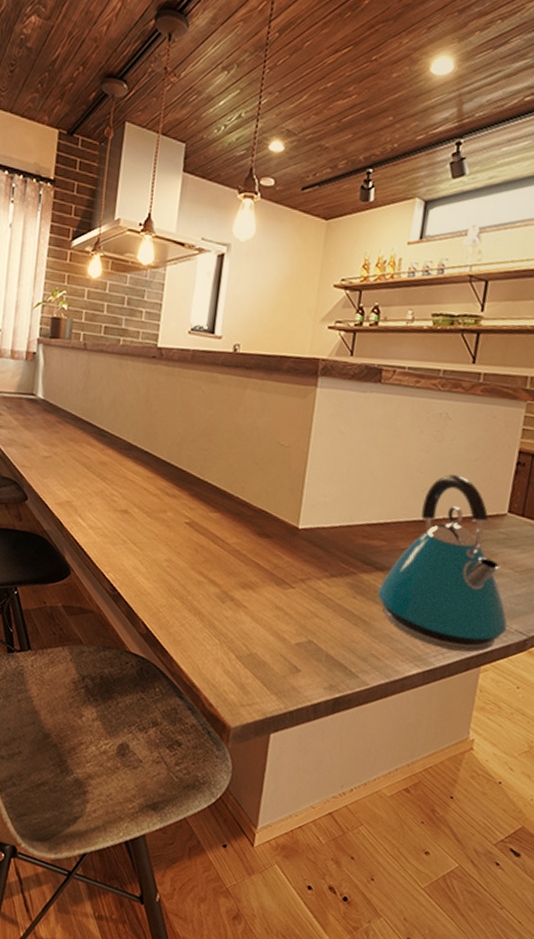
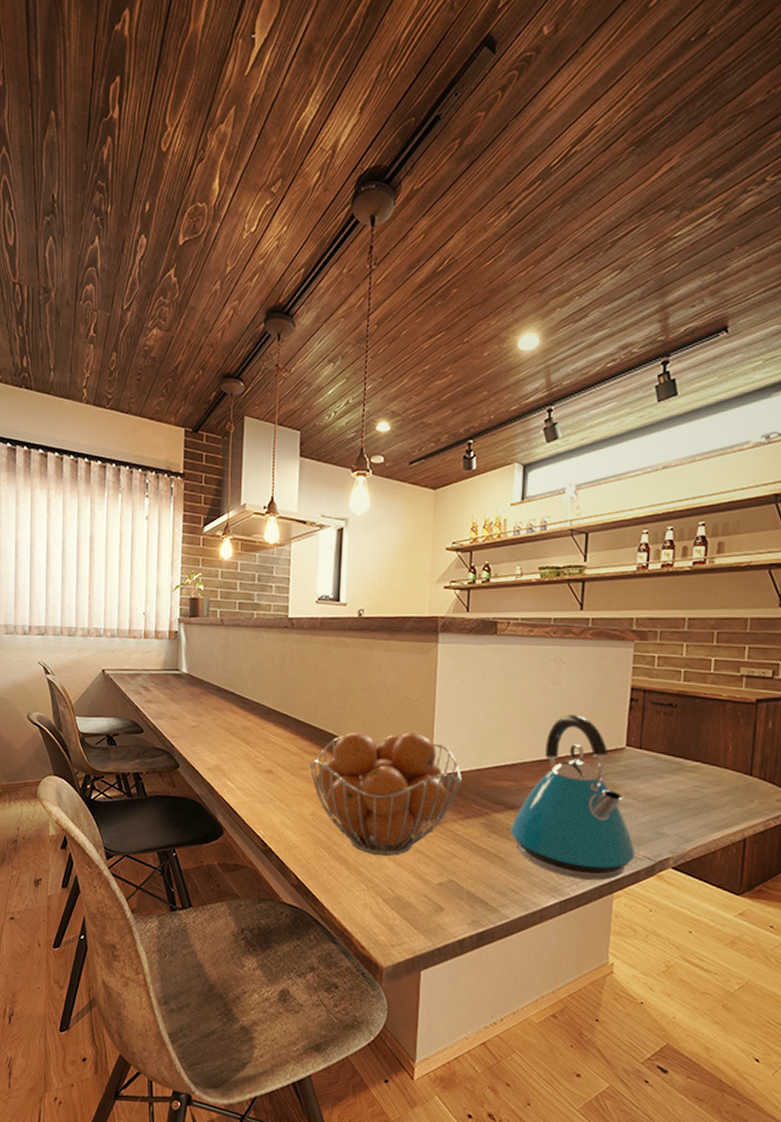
fruit basket: none [168,475,331,611] -> present [309,732,463,857]

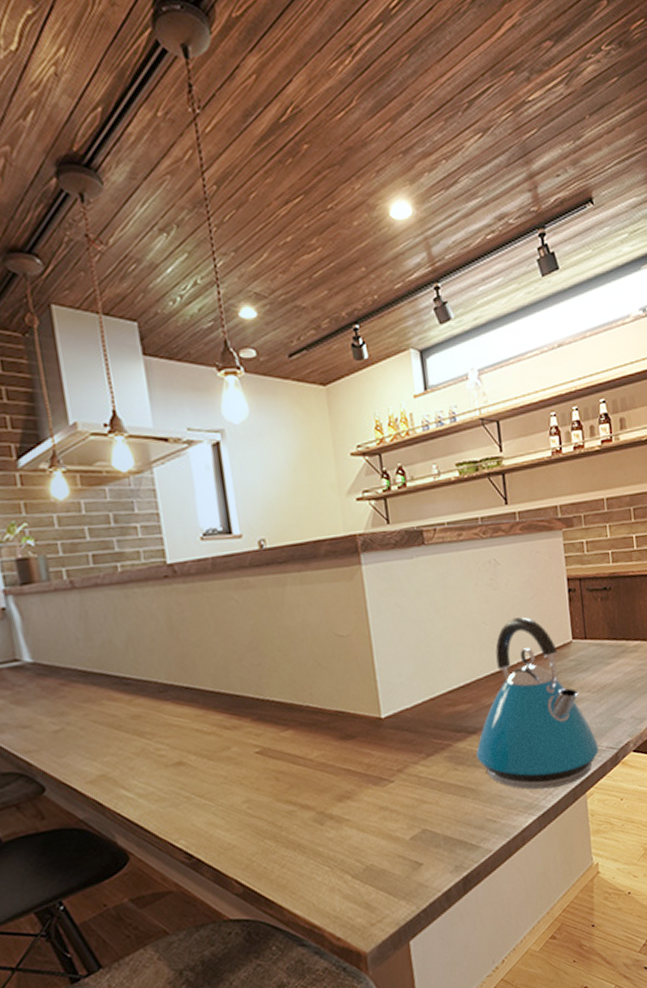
fruit basket: present [309,732,463,857] -> none [231,673,417,829]

